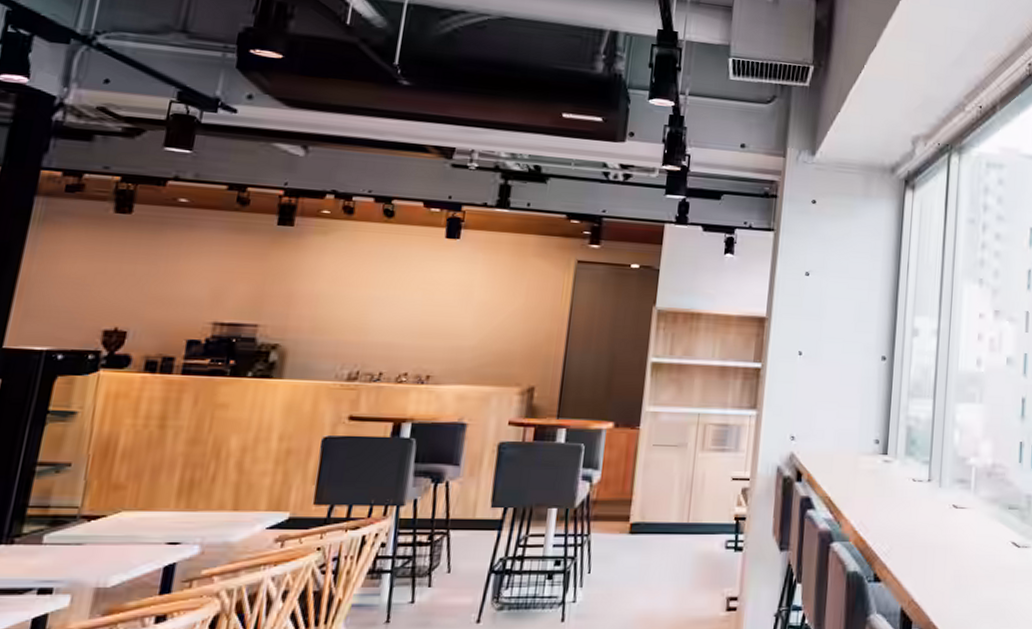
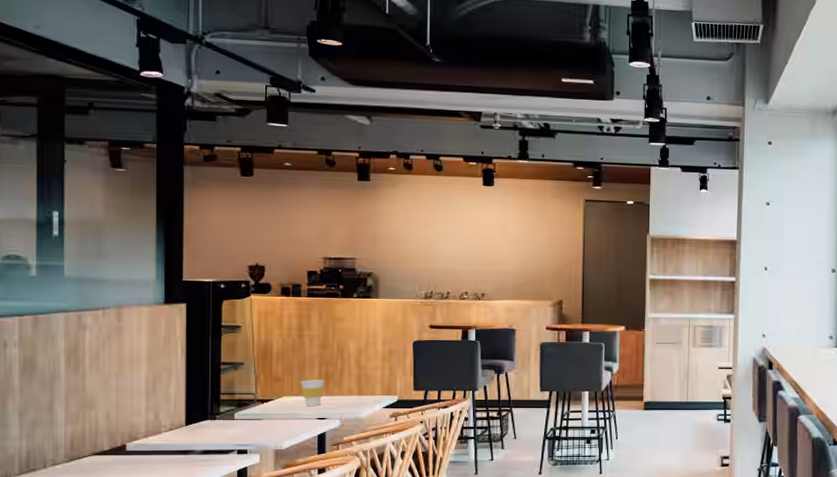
cup: none [150,487,188,526] -> present [300,379,325,407]

